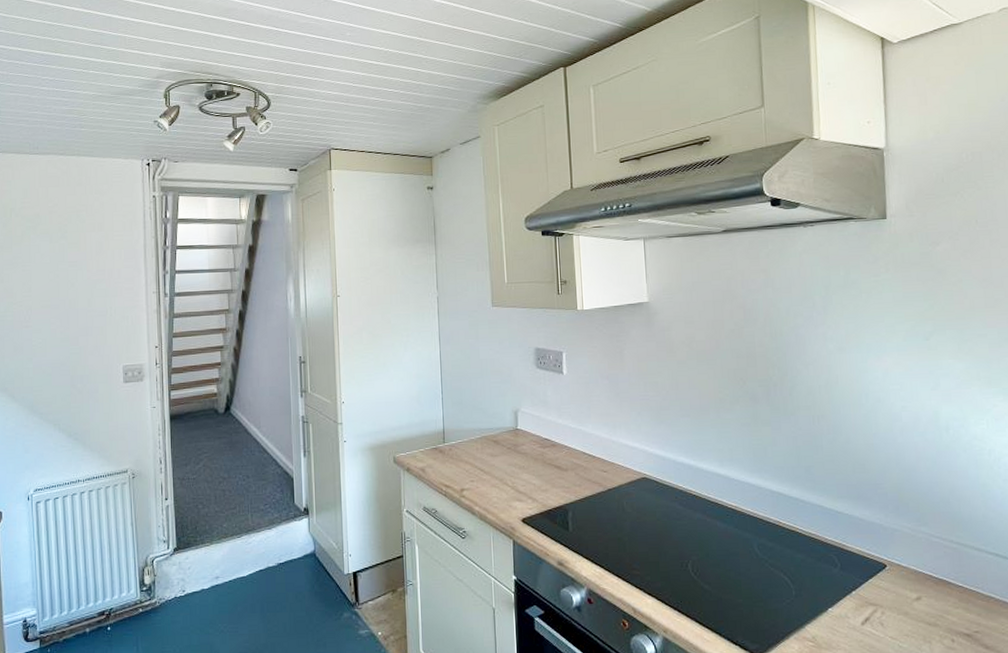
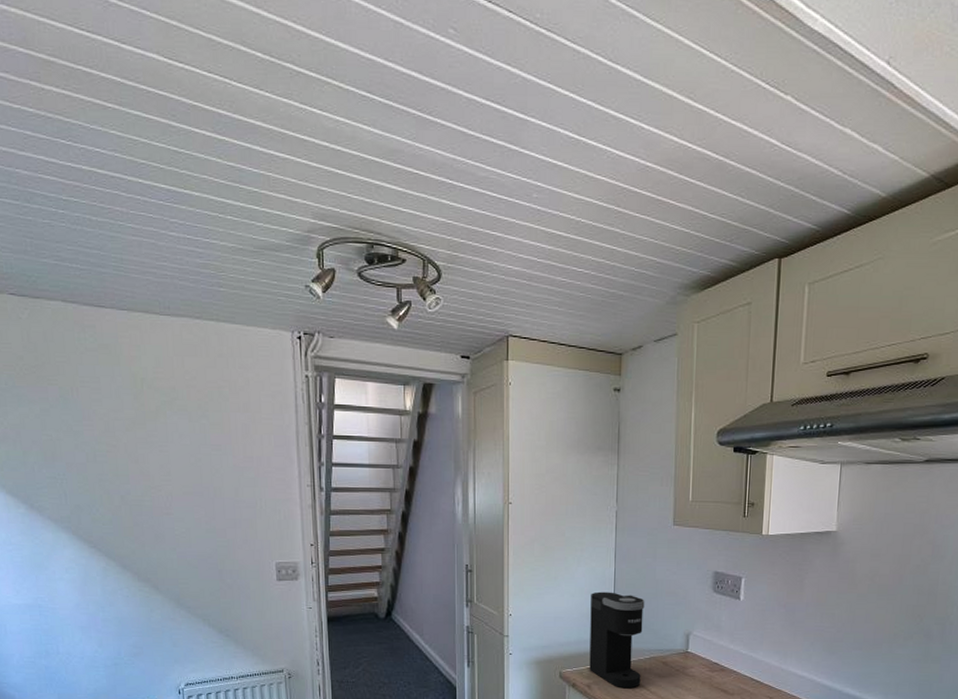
coffee maker: none [419,374,474,470] -> present [589,591,645,689]

